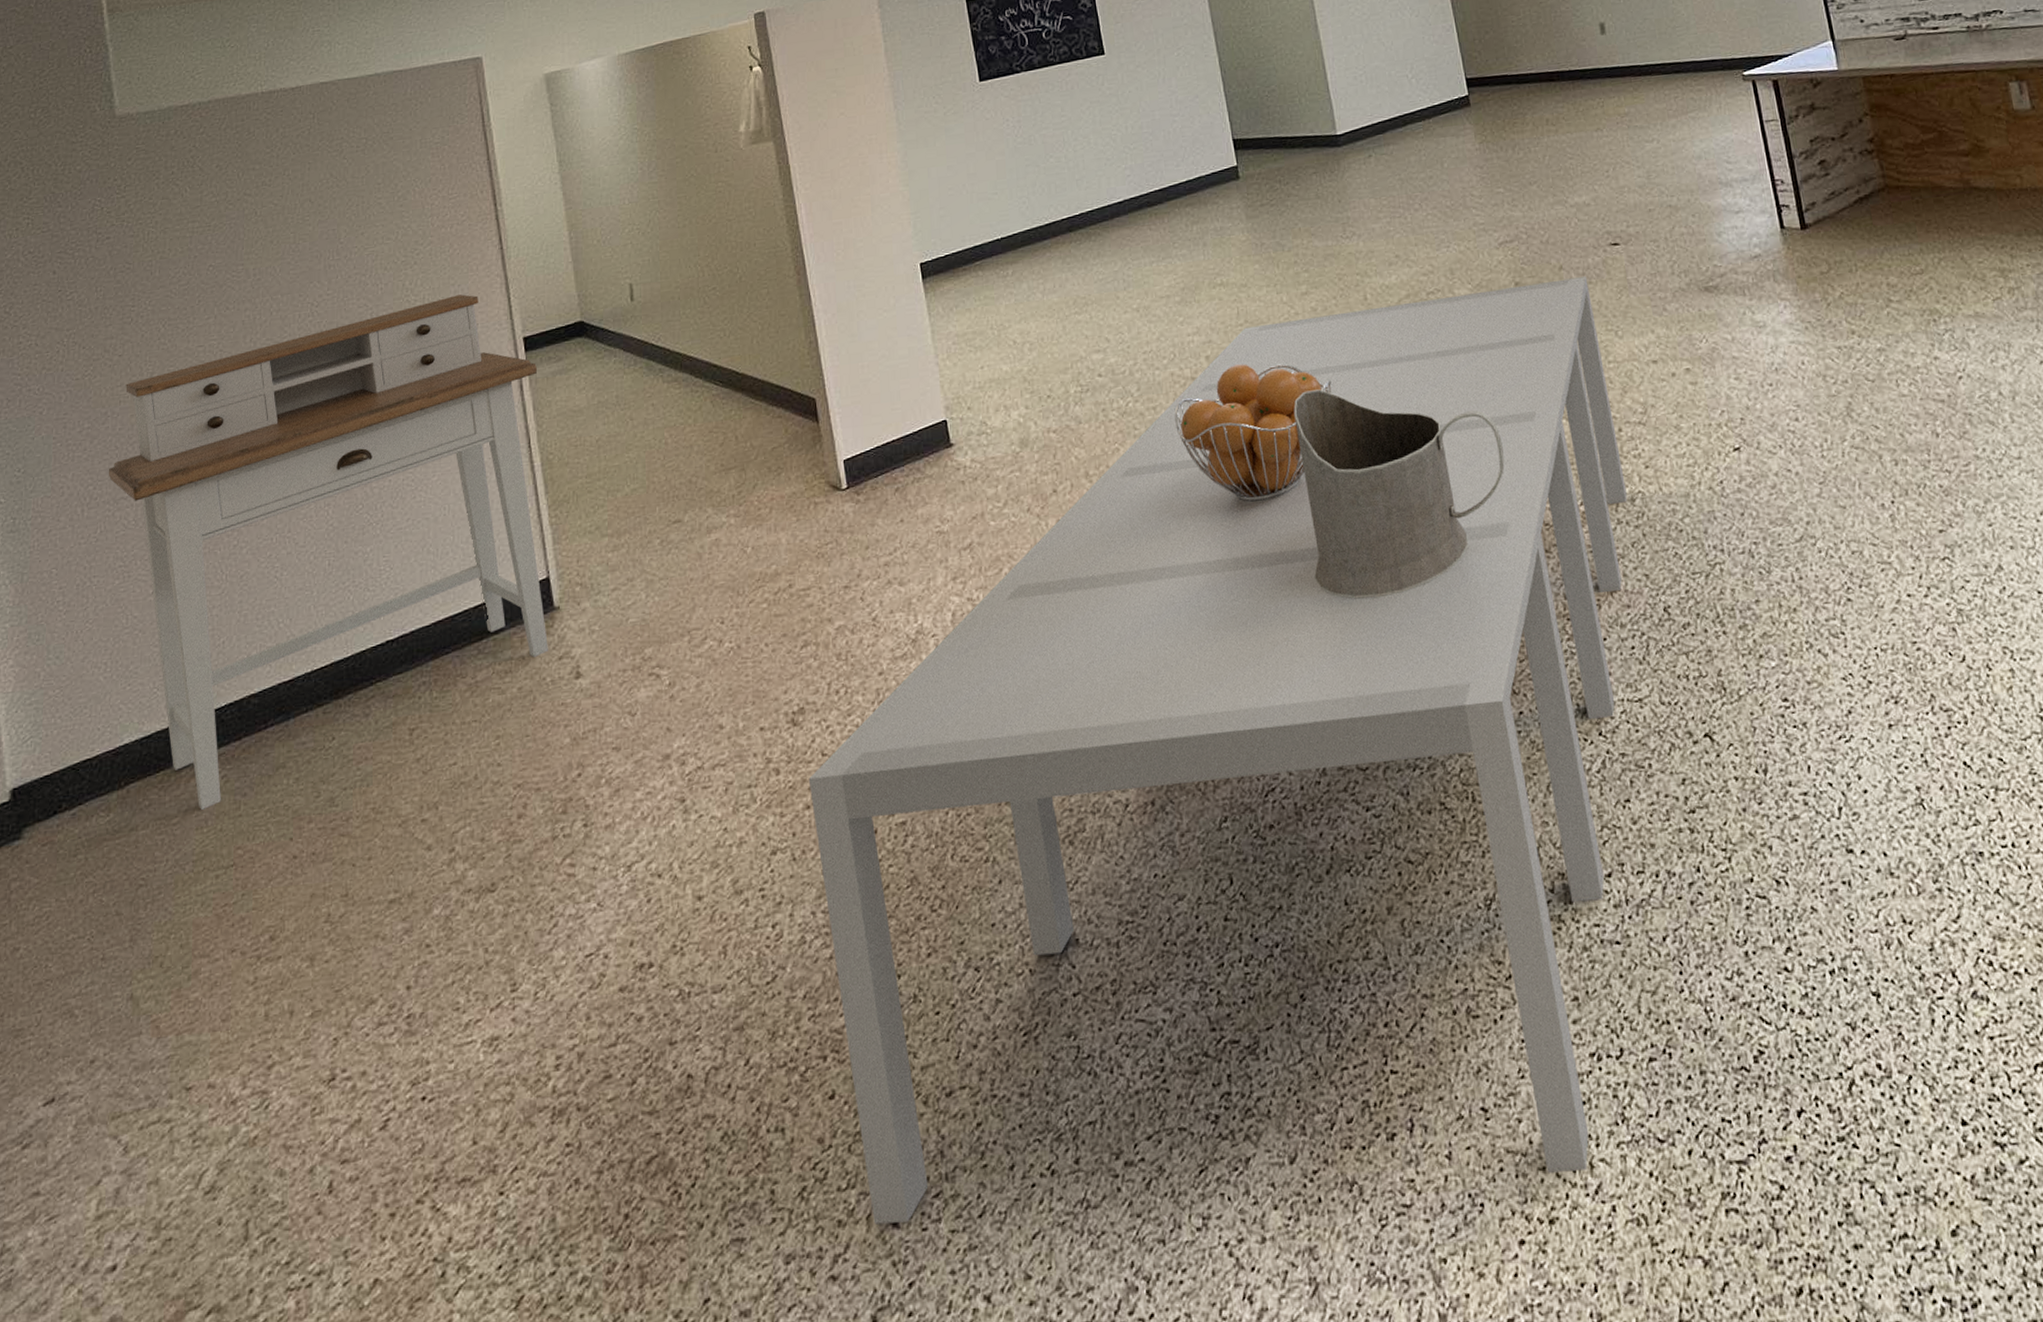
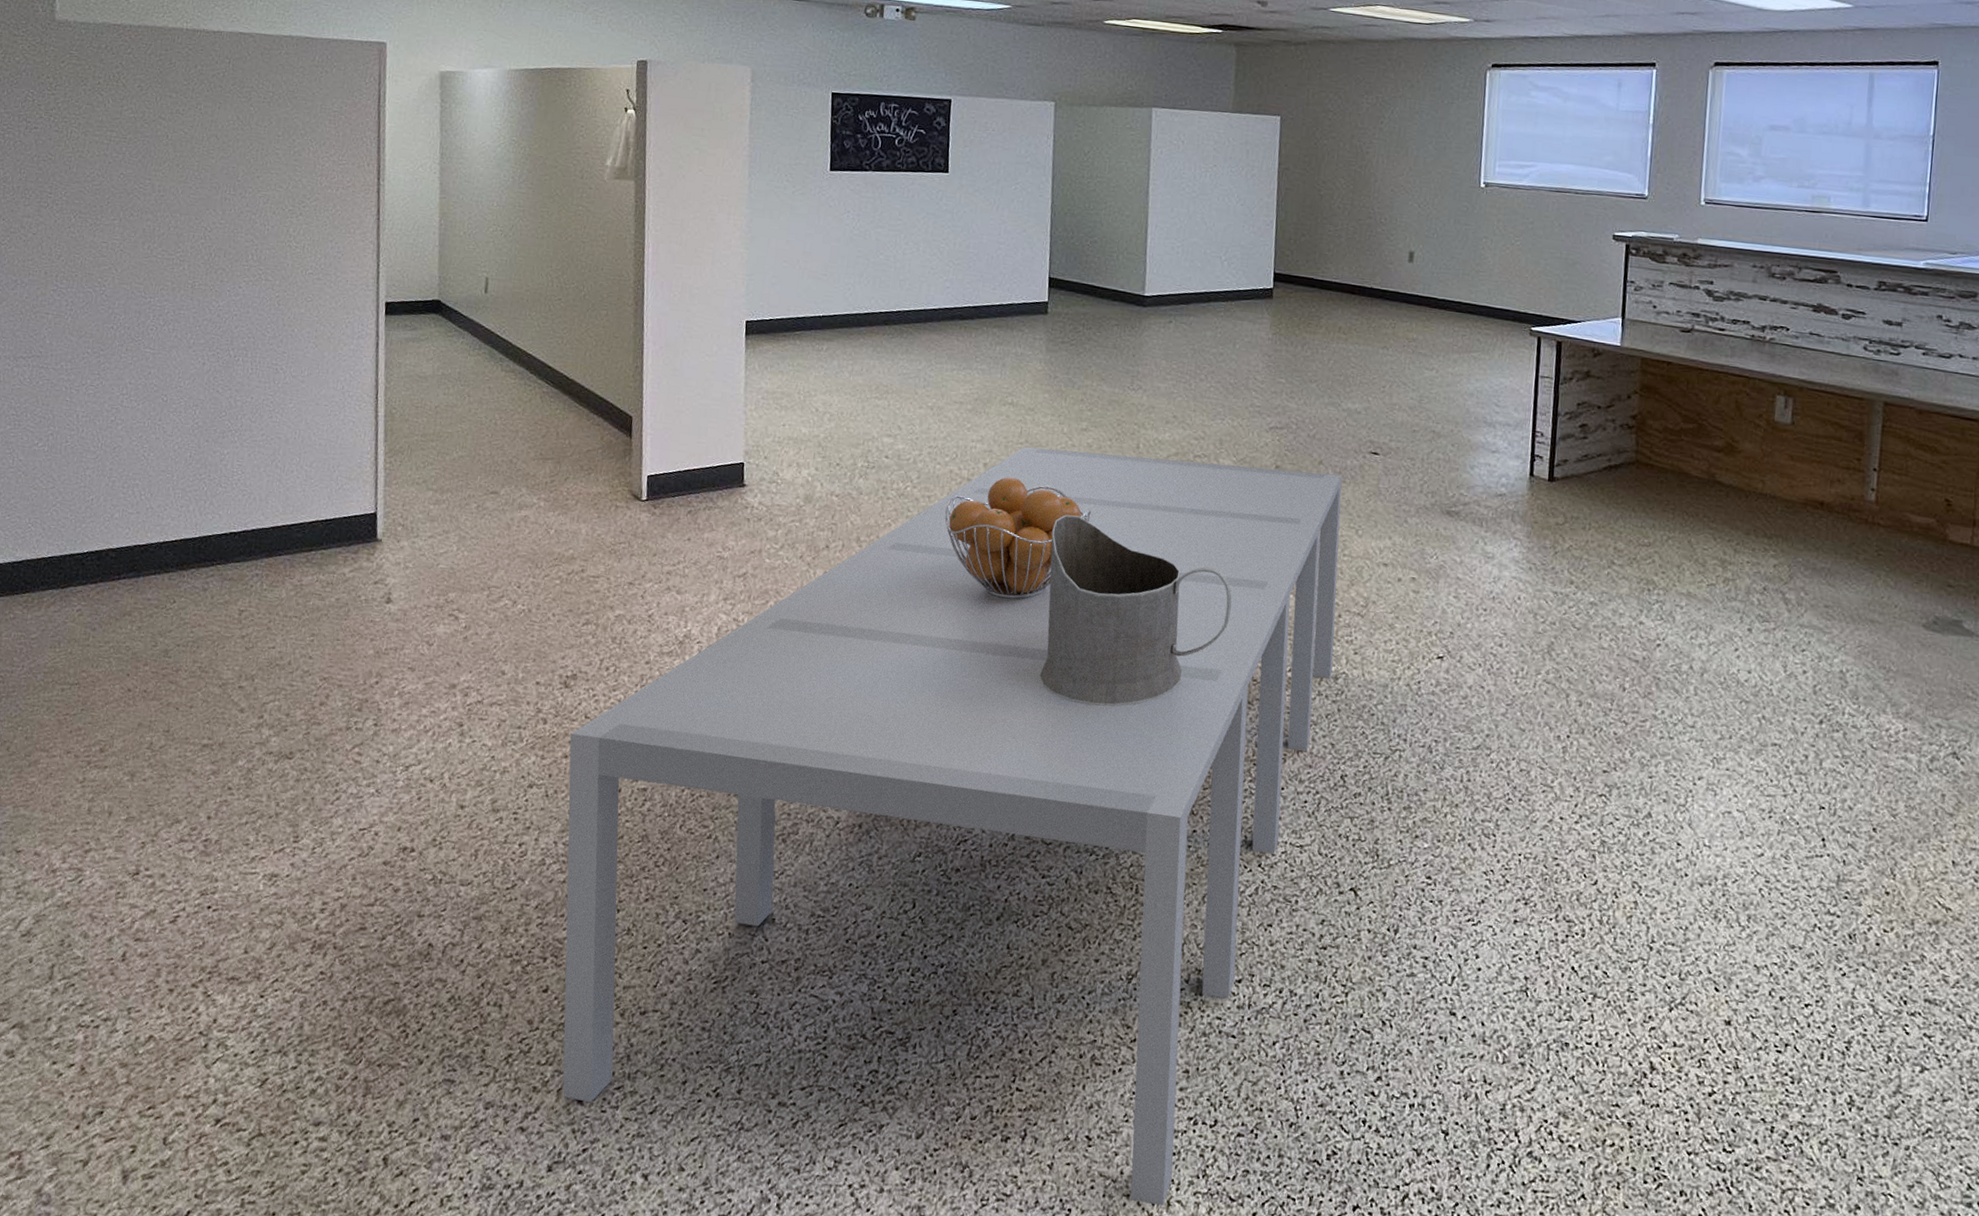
desk: present [108,294,549,810] -> none [11,250,394,633]

